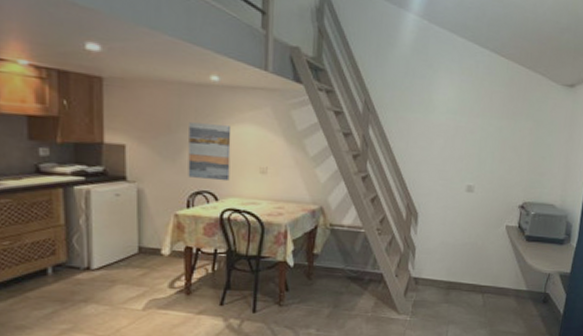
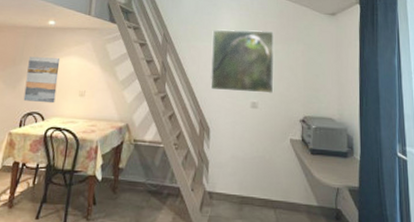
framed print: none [420,98,501,178] -> present [210,29,275,95]

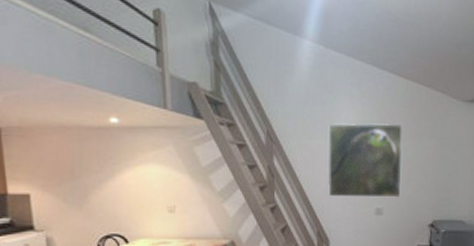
wall art: present [23,56,60,104] -> none [92,166,138,223]

